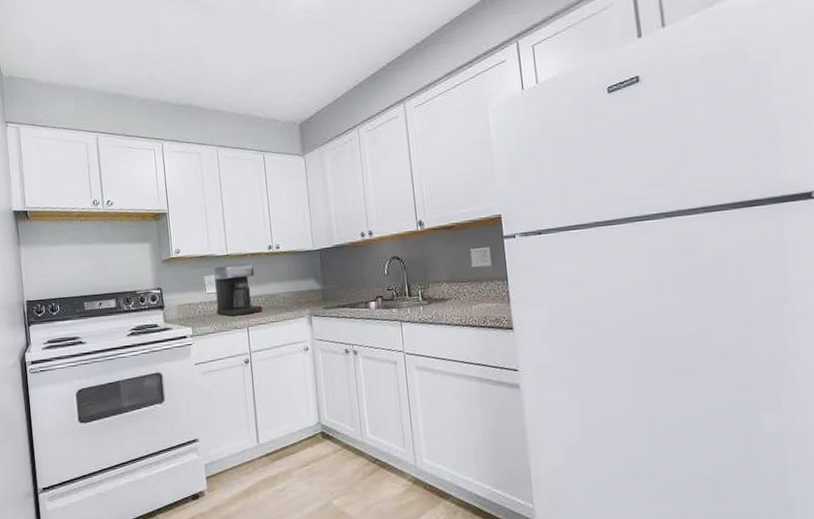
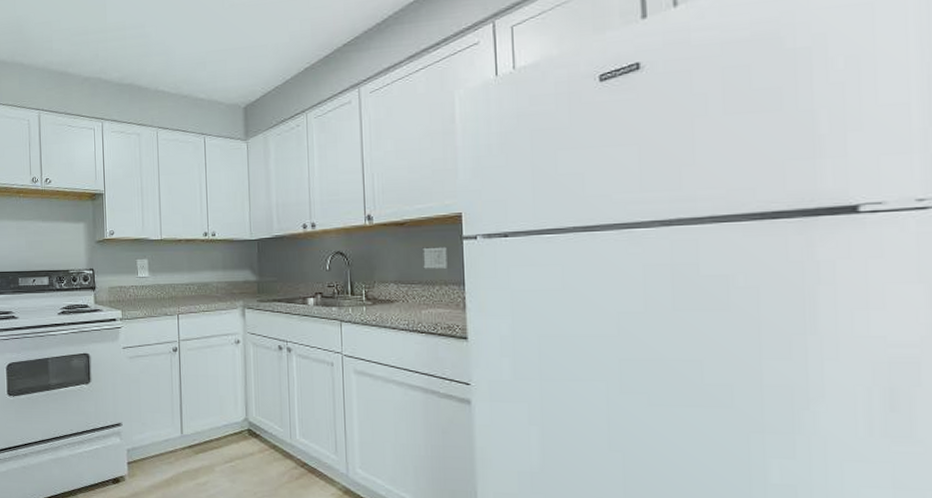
coffee maker: present [214,264,262,317] -> none [147,251,194,302]

